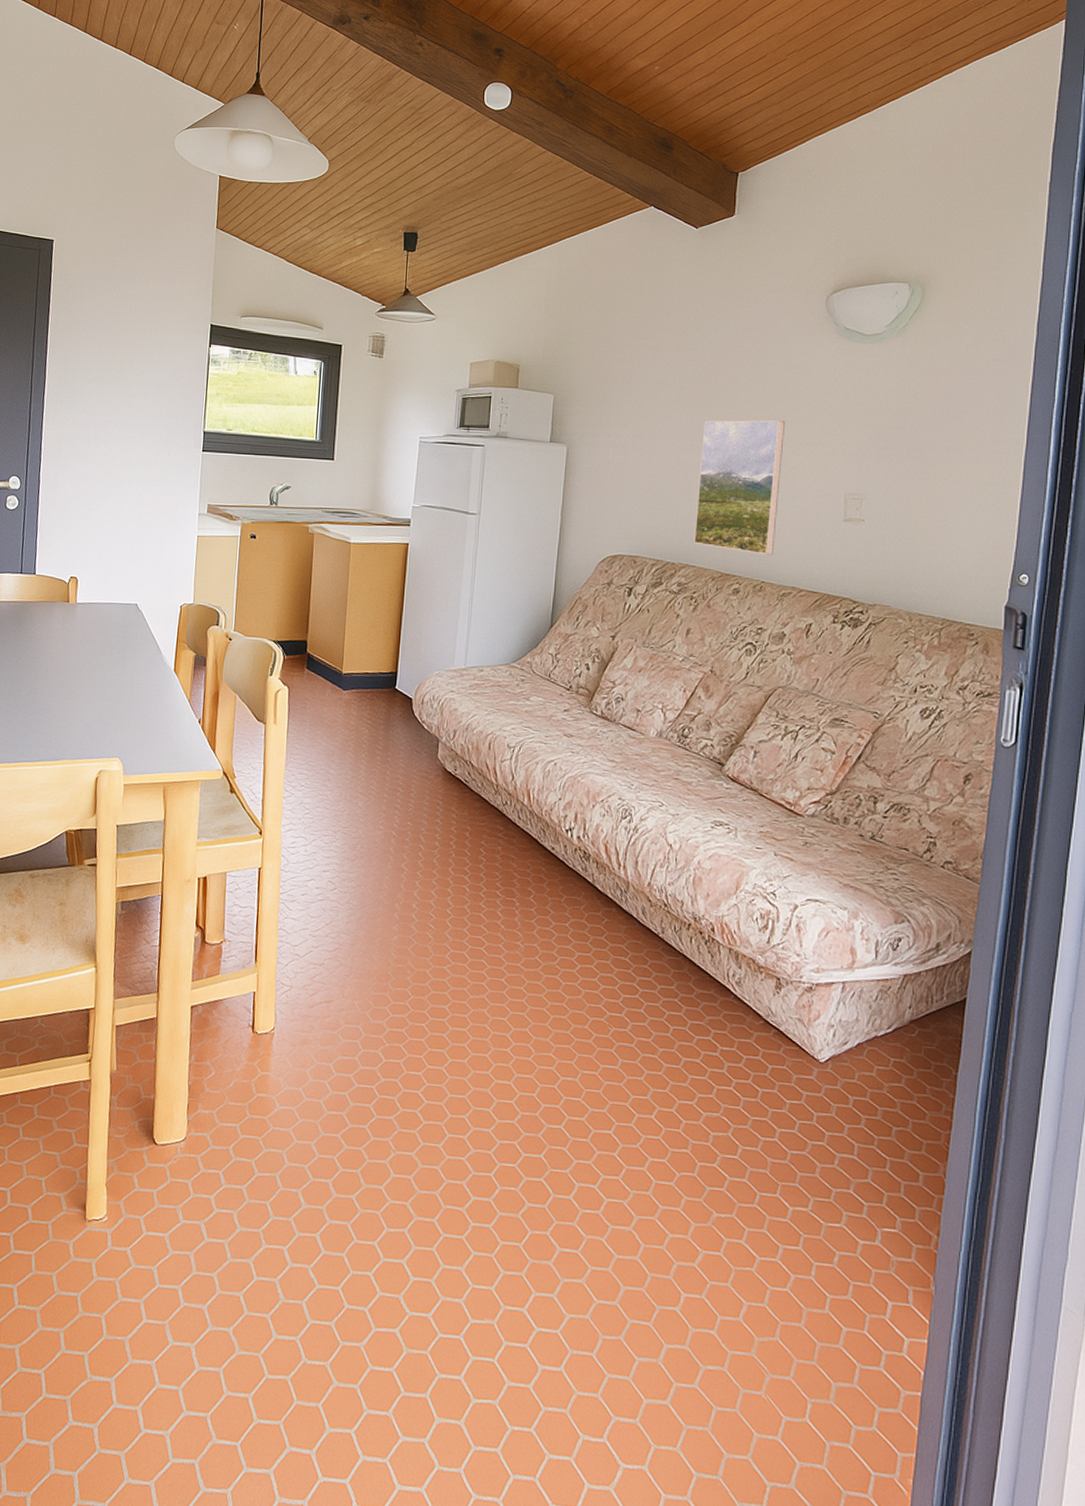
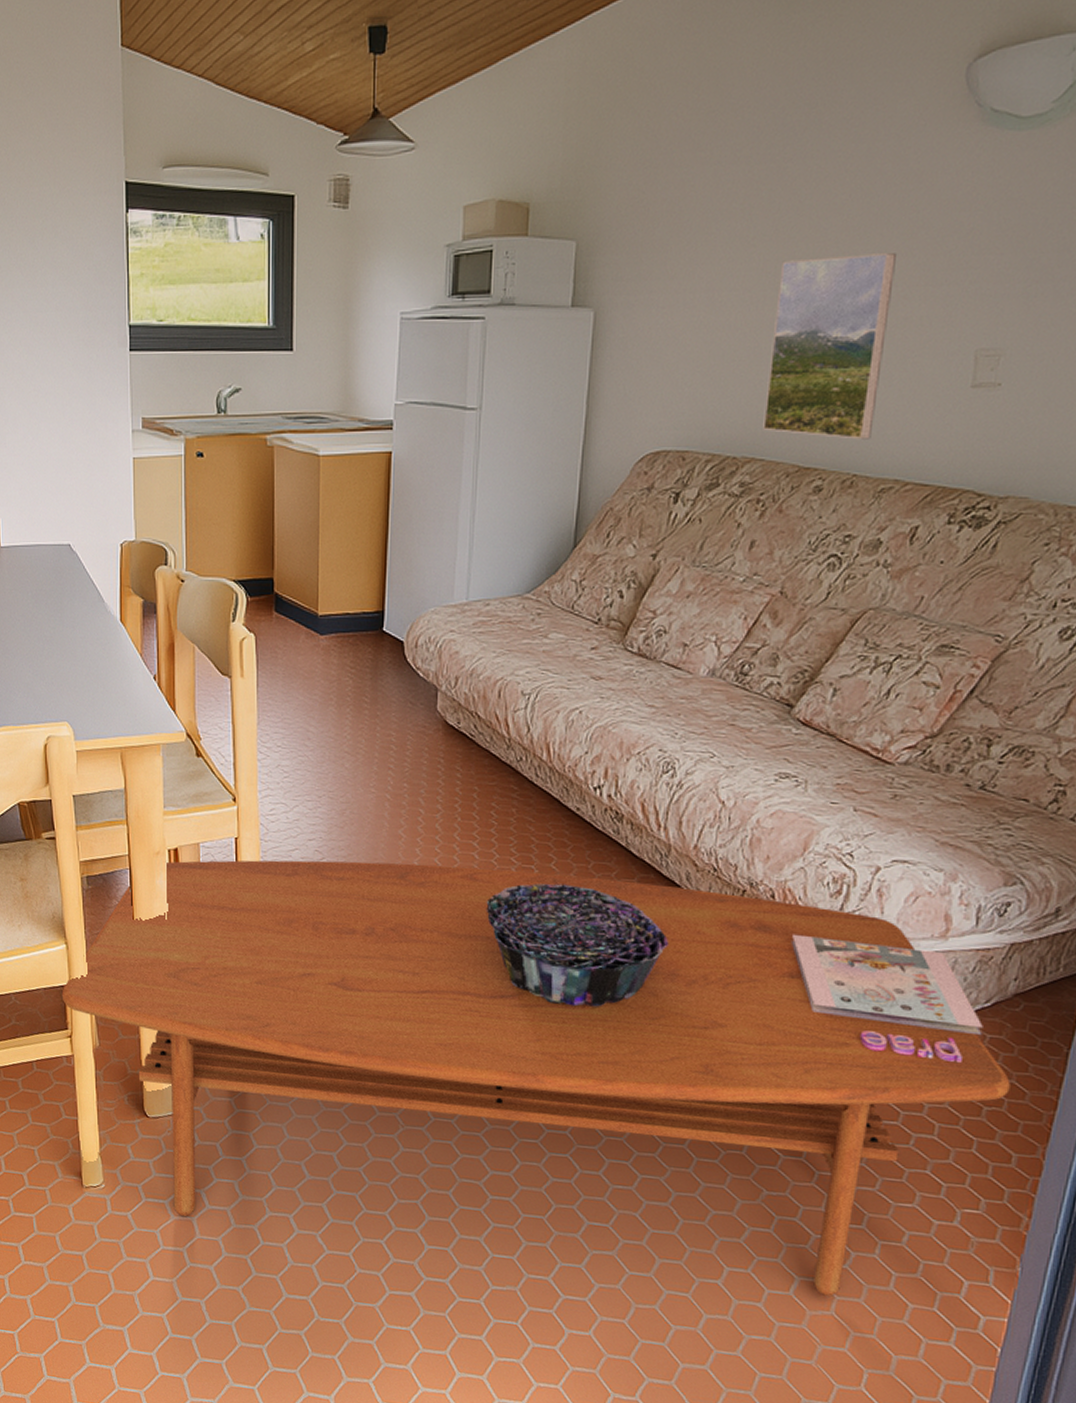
coffee table: none [85,889,913,1321] -> present [61,860,1011,1297]
decorative bowl: none [474,915,629,1032] -> present [486,883,669,1007]
magazine: none [728,964,887,1085] -> present [790,934,983,1062]

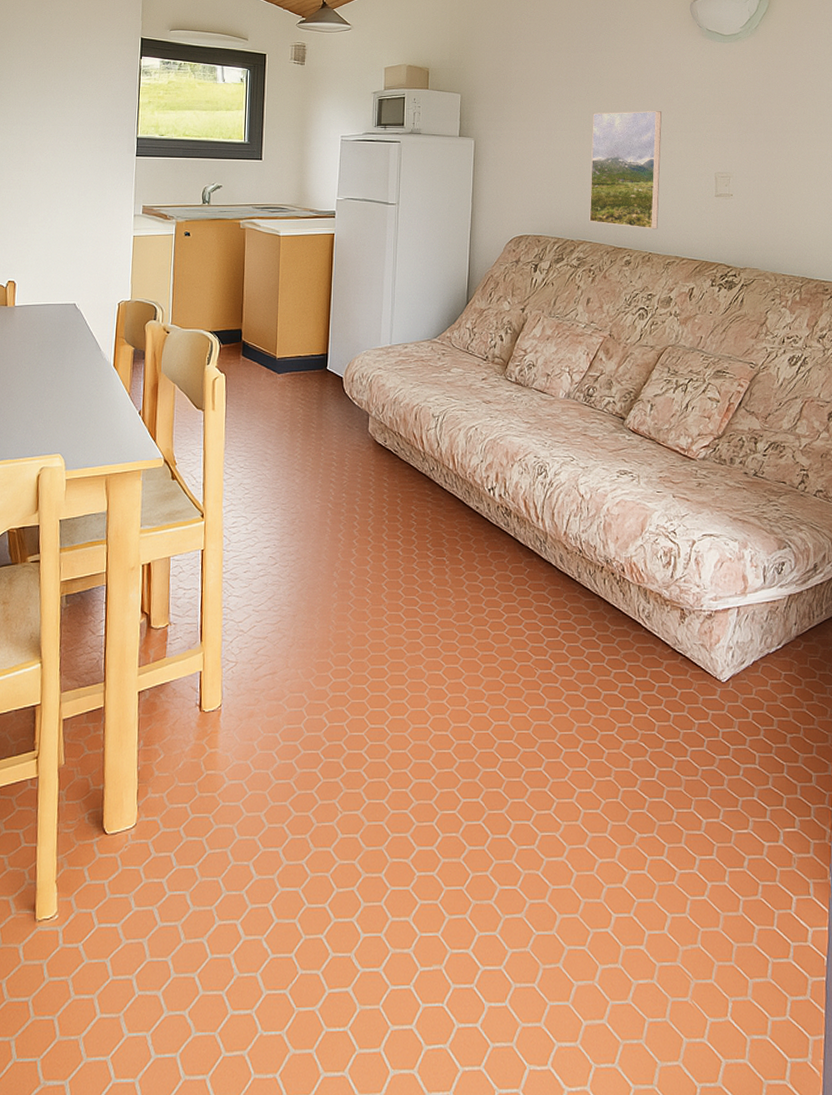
coffee table: present [61,860,1011,1297] -> none [32,563,803,940]
decorative bowl: present [486,883,669,1007] -> none [409,572,551,680]
magazine: present [790,934,983,1062] -> none [639,600,779,698]

